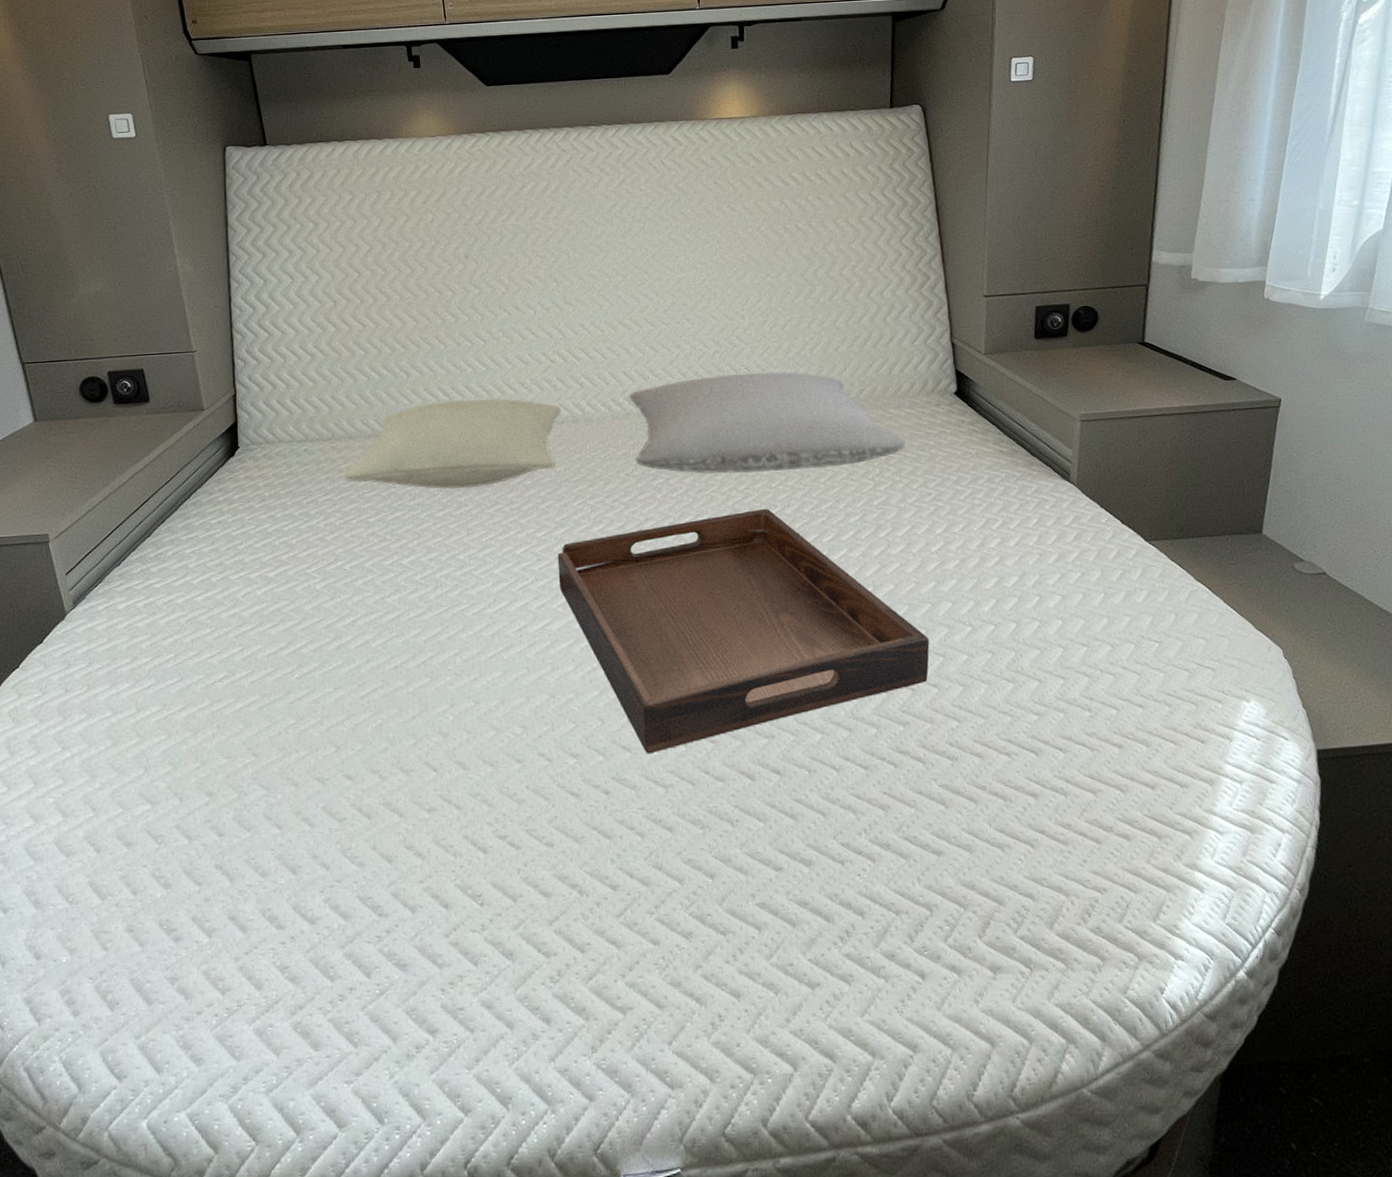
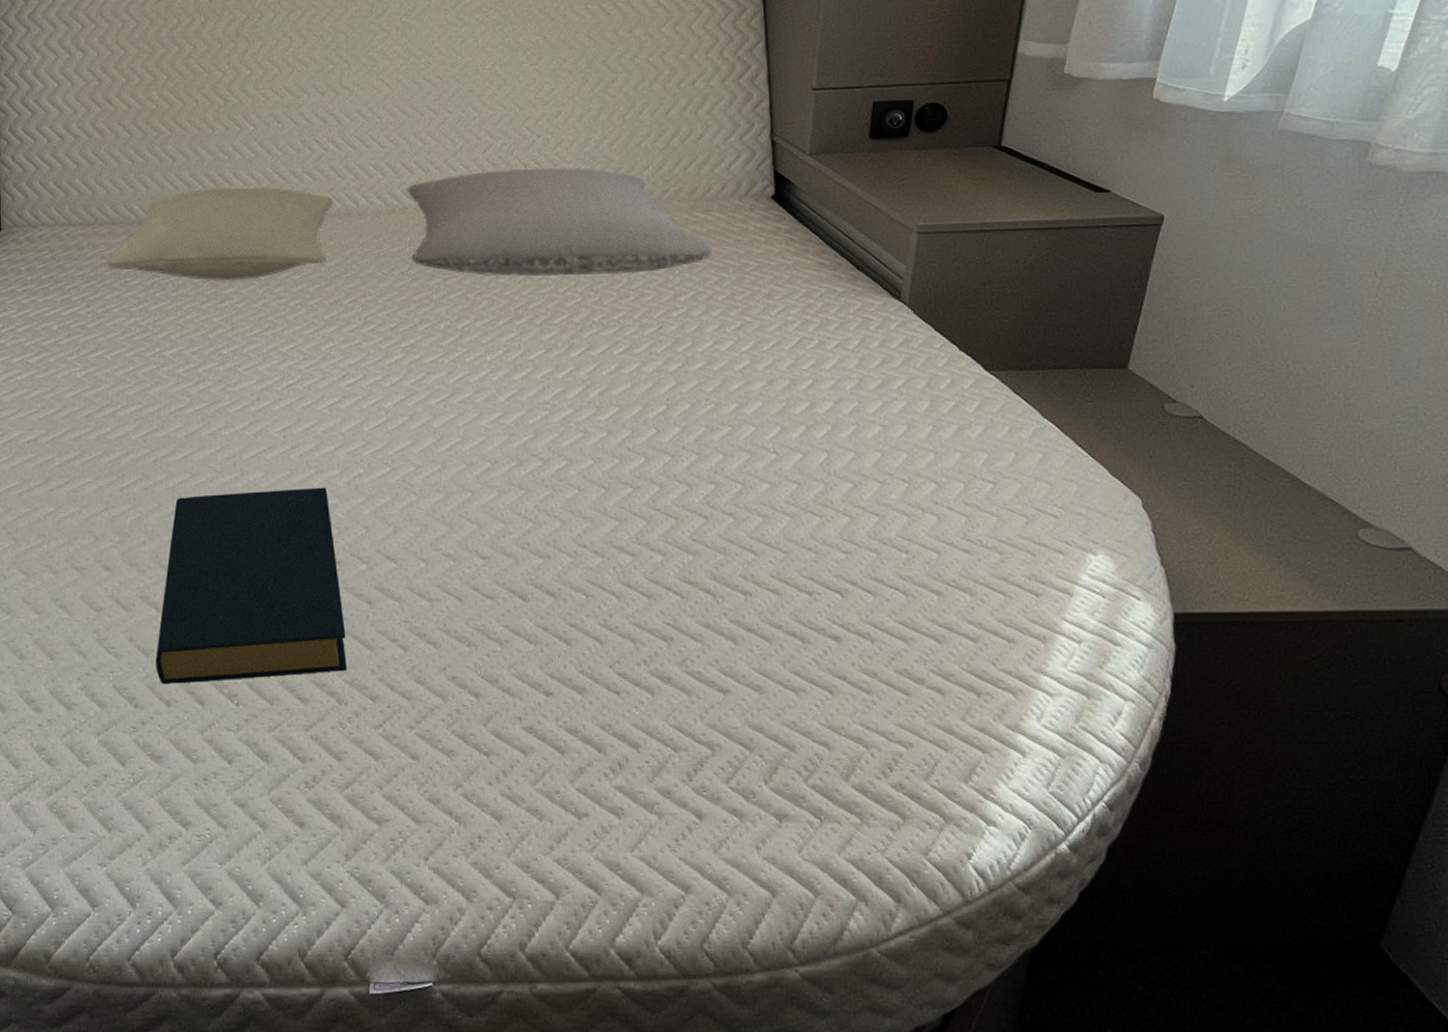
hardback book: none [399,683,587,891] -> present [156,487,347,685]
serving tray: present [557,508,930,754] -> none [325,315,727,566]

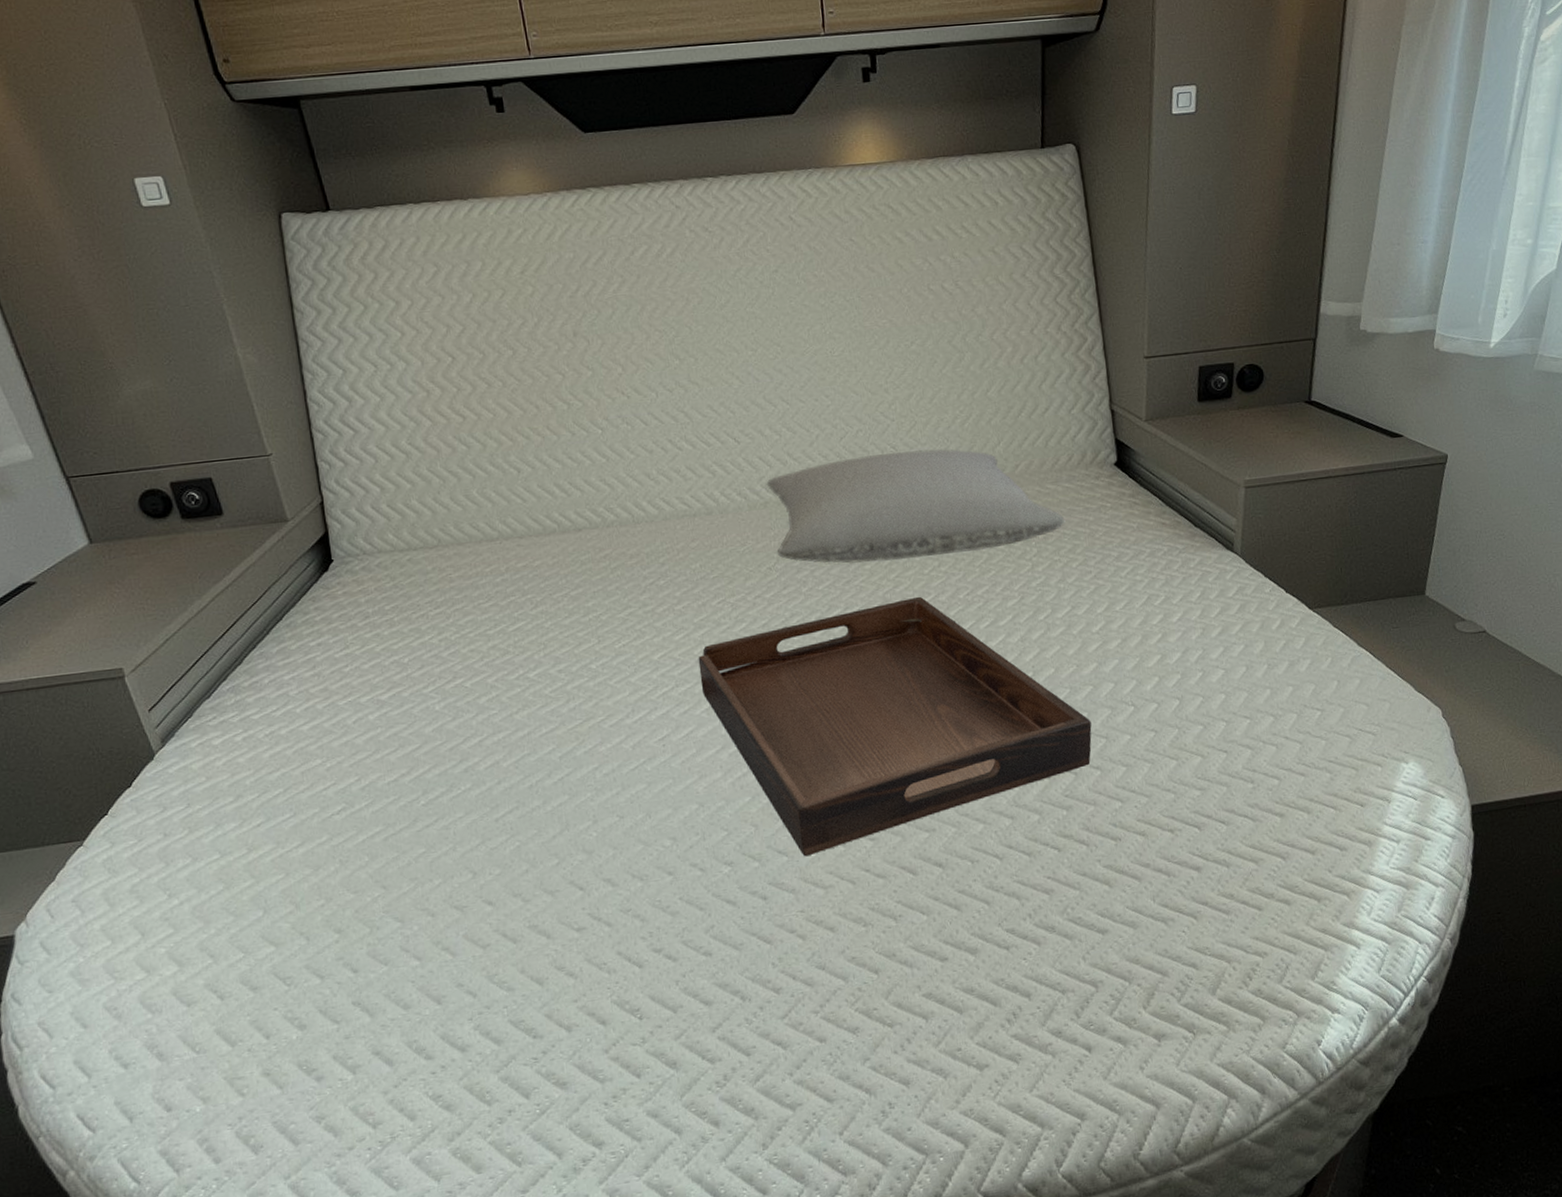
pillow: present [106,186,334,282] -> none [454,492,694,596]
hardback book: present [156,487,347,685] -> none [550,791,748,1011]
serving tray: none [325,315,727,566] -> present [698,596,1092,857]

